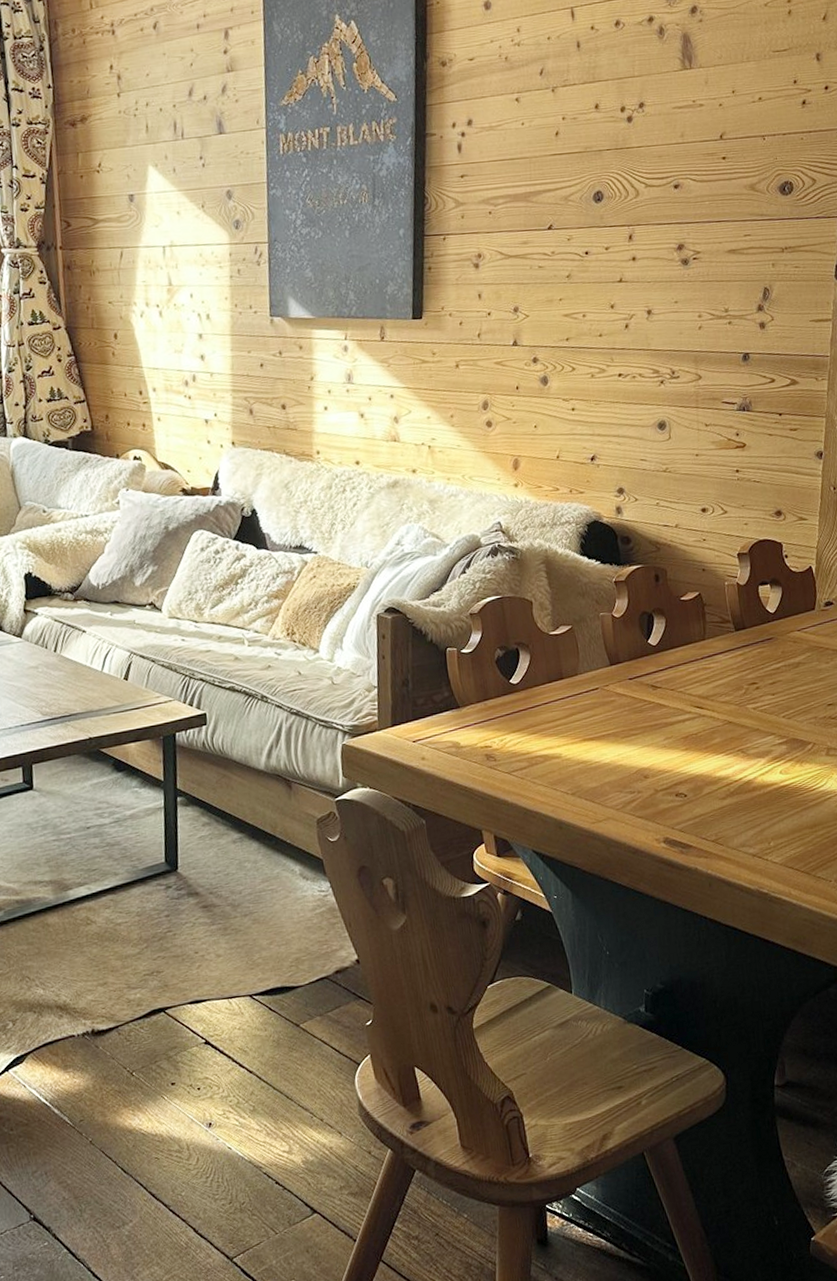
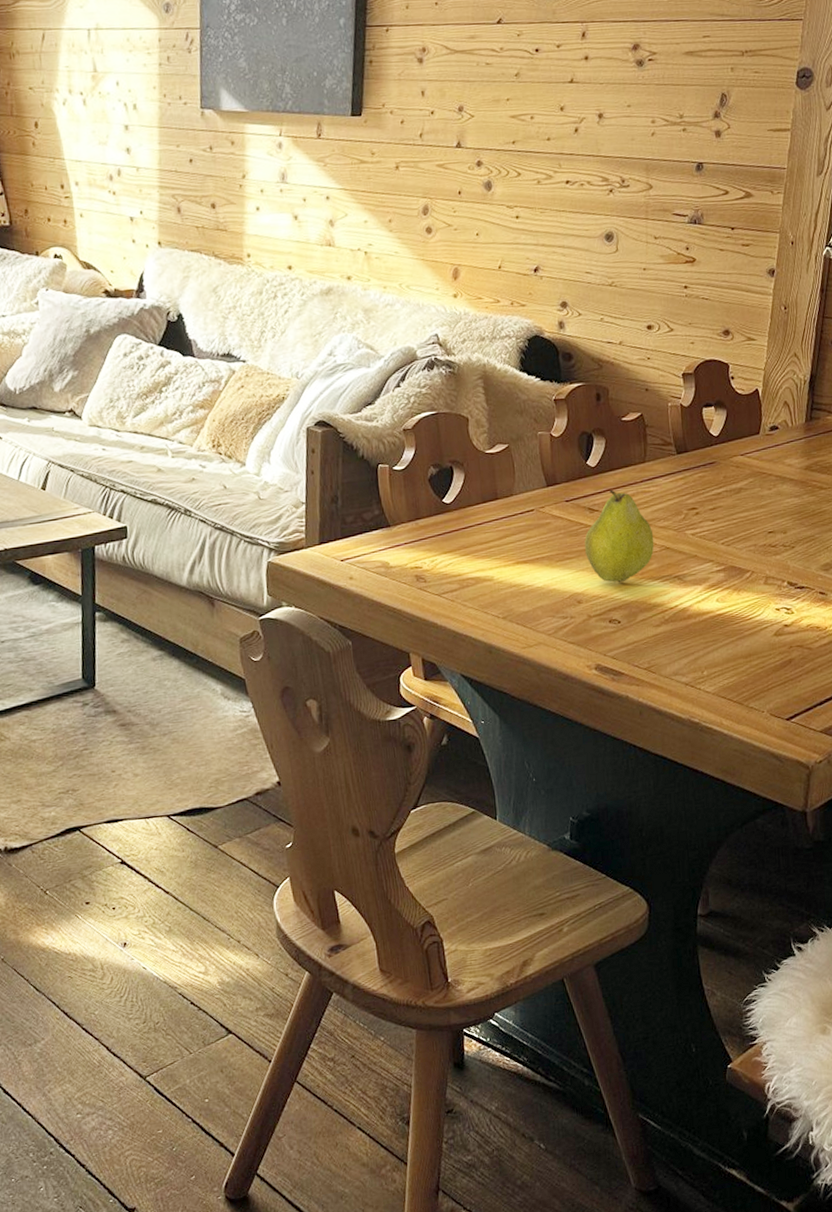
fruit: none [649,667,717,758] -> present [584,489,655,583]

